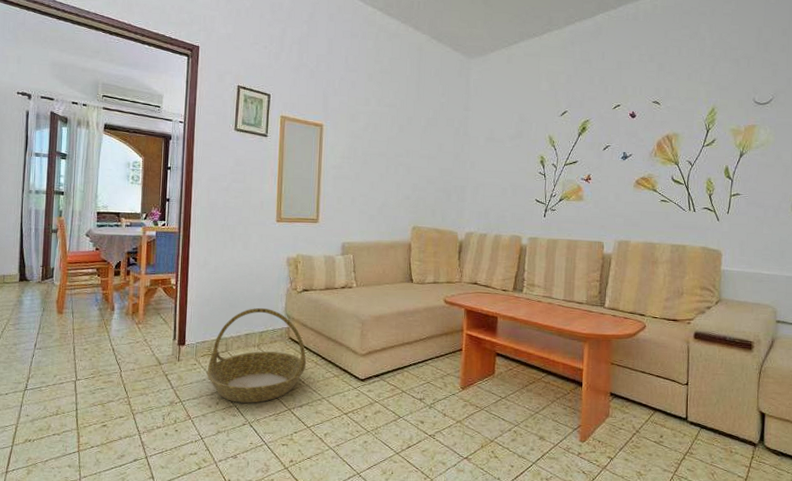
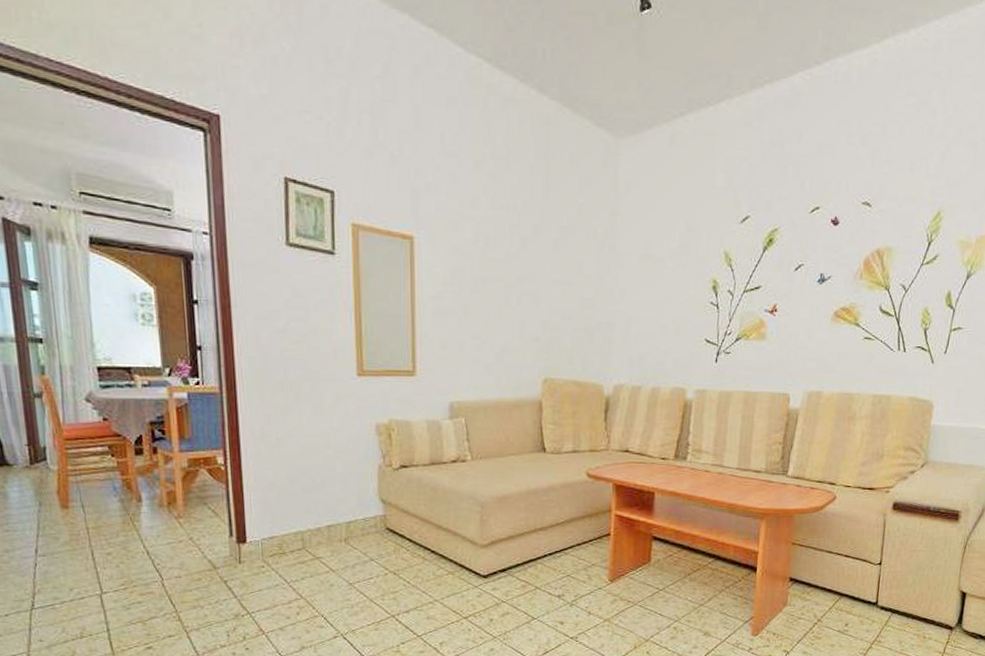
basket: present [207,307,307,403] -> none [280,491,412,611]

